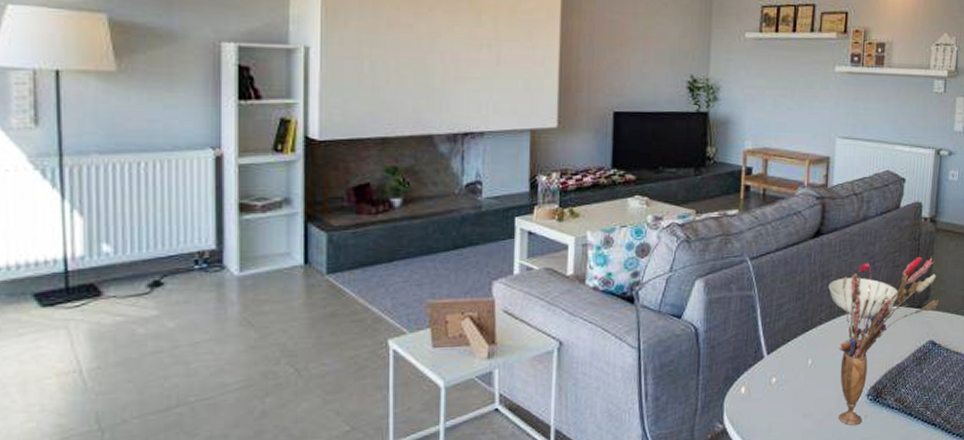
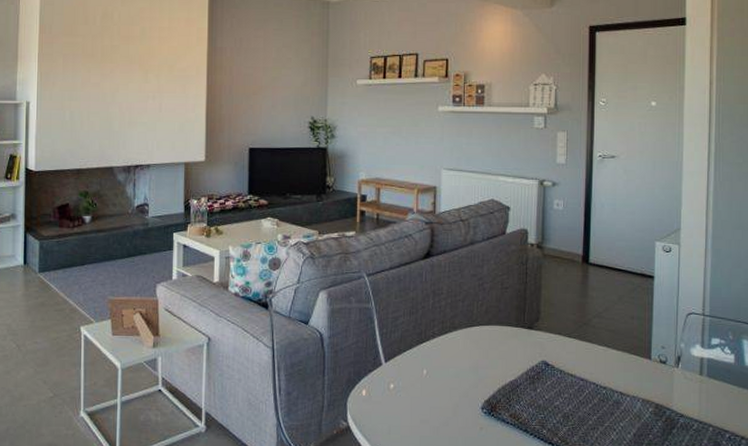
bowl: present [828,277,899,318] -> none [440,296,508,335]
bouquet: present [839,256,939,425] -> none [452,280,549,435]

